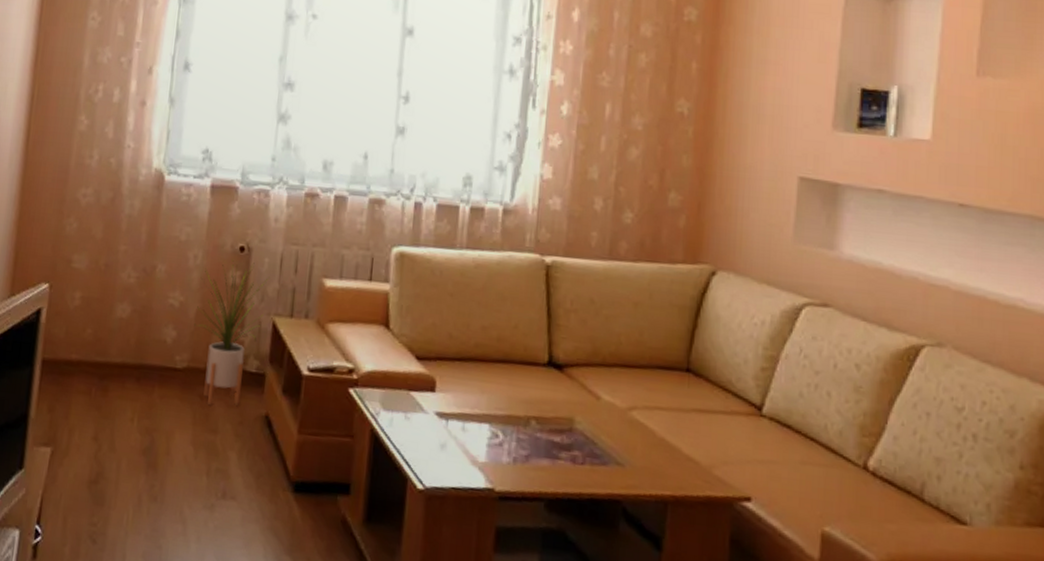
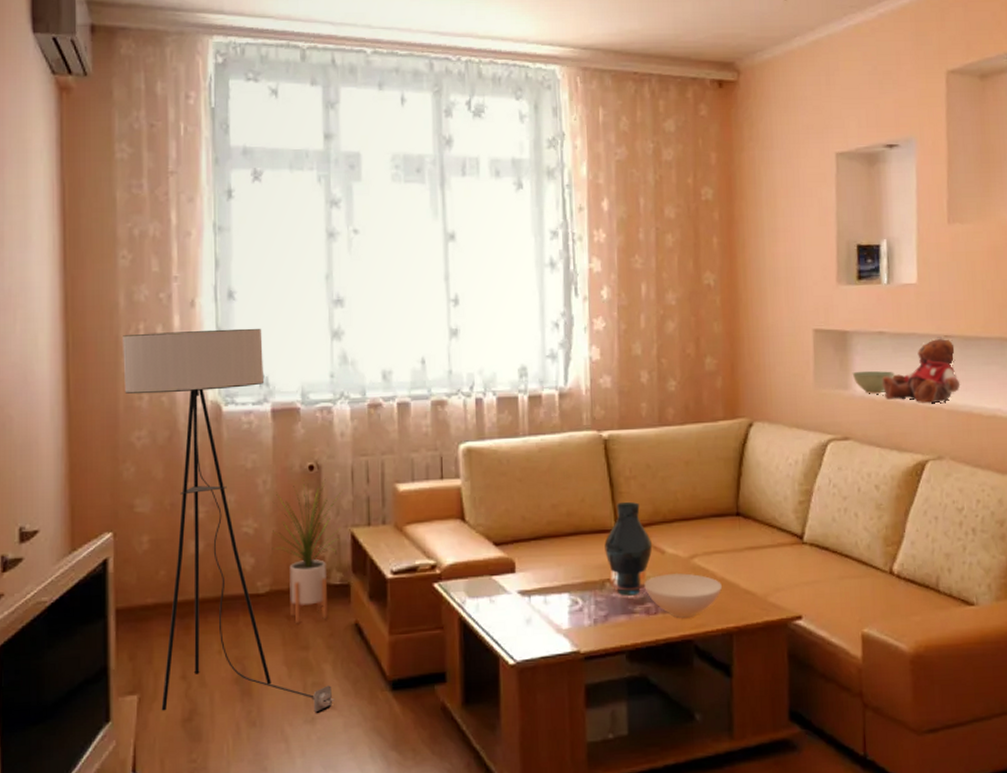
floor lamp: none [71,94,236,502] -> present [123,328,335,714]
vase: none [533,335,588,440] -> present [604,501,653,596]
bowl: none [573,422,661,476] -> present [644,573,722,618]
bowl: none [840,230,892,260] -> present [852,370,895,394]
teddy bear: none [875,206,974,281] -> present [882,339,961,404]

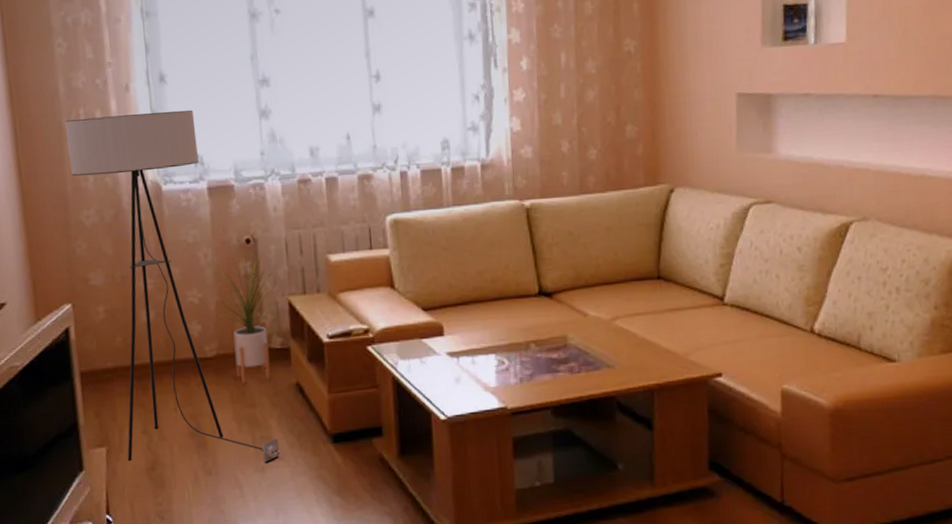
vase: present [604,501,653,596] -> none [528,267,576,356]
bowl: present [644,573,722,618] -> none [568,334,643,376]
bowl: present [852,370,895,394] -> none [776,133,820,157]
teddy bear: present [882,339,961,404] -> none [806,99,889,166]

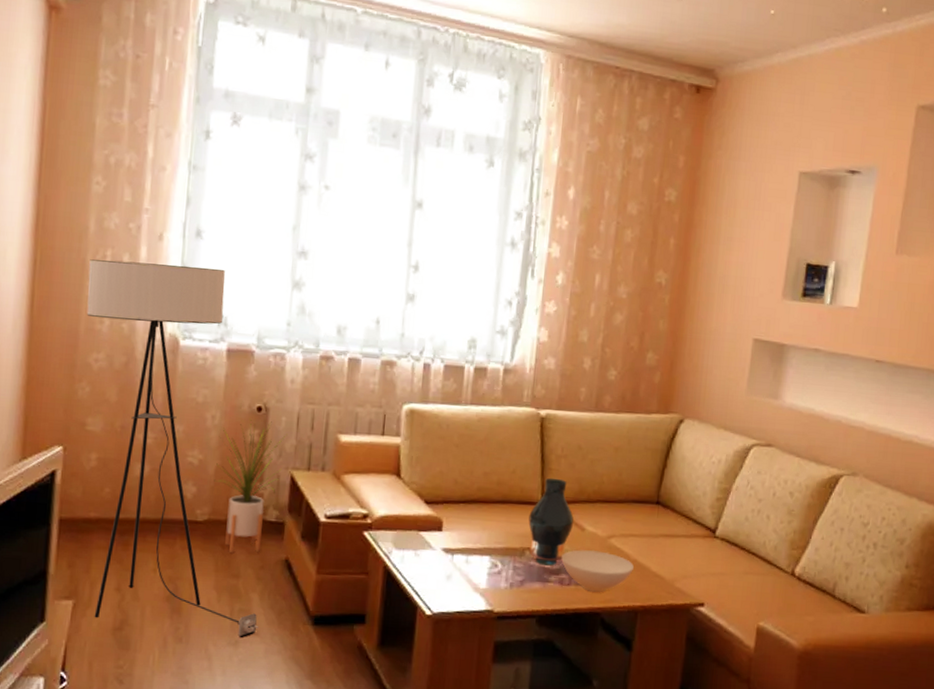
vase: none [528,267,576,356] -> present [528,477,574,566]
bowl: none [568,334,643,376] -> present [561,550,634,592]

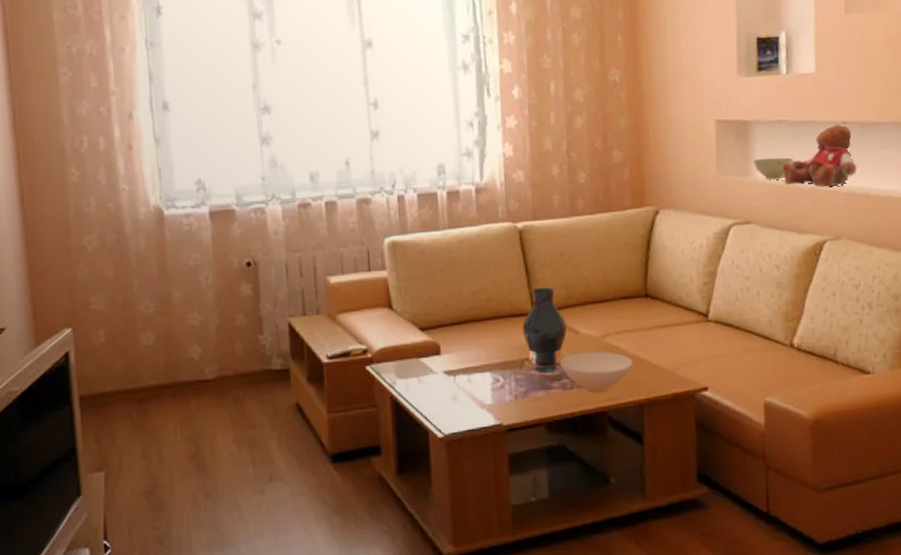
floor lamp: present [87,259,259,638] -> none [68,136,281,486]
house plant: present [215,418,288,554] -> none [215,274,279,406]
bowl: none [783,383,824,407] -> present [753,158,794,180]
teddy bear: none [810,362,884,423] -> present [781,125,857,188]

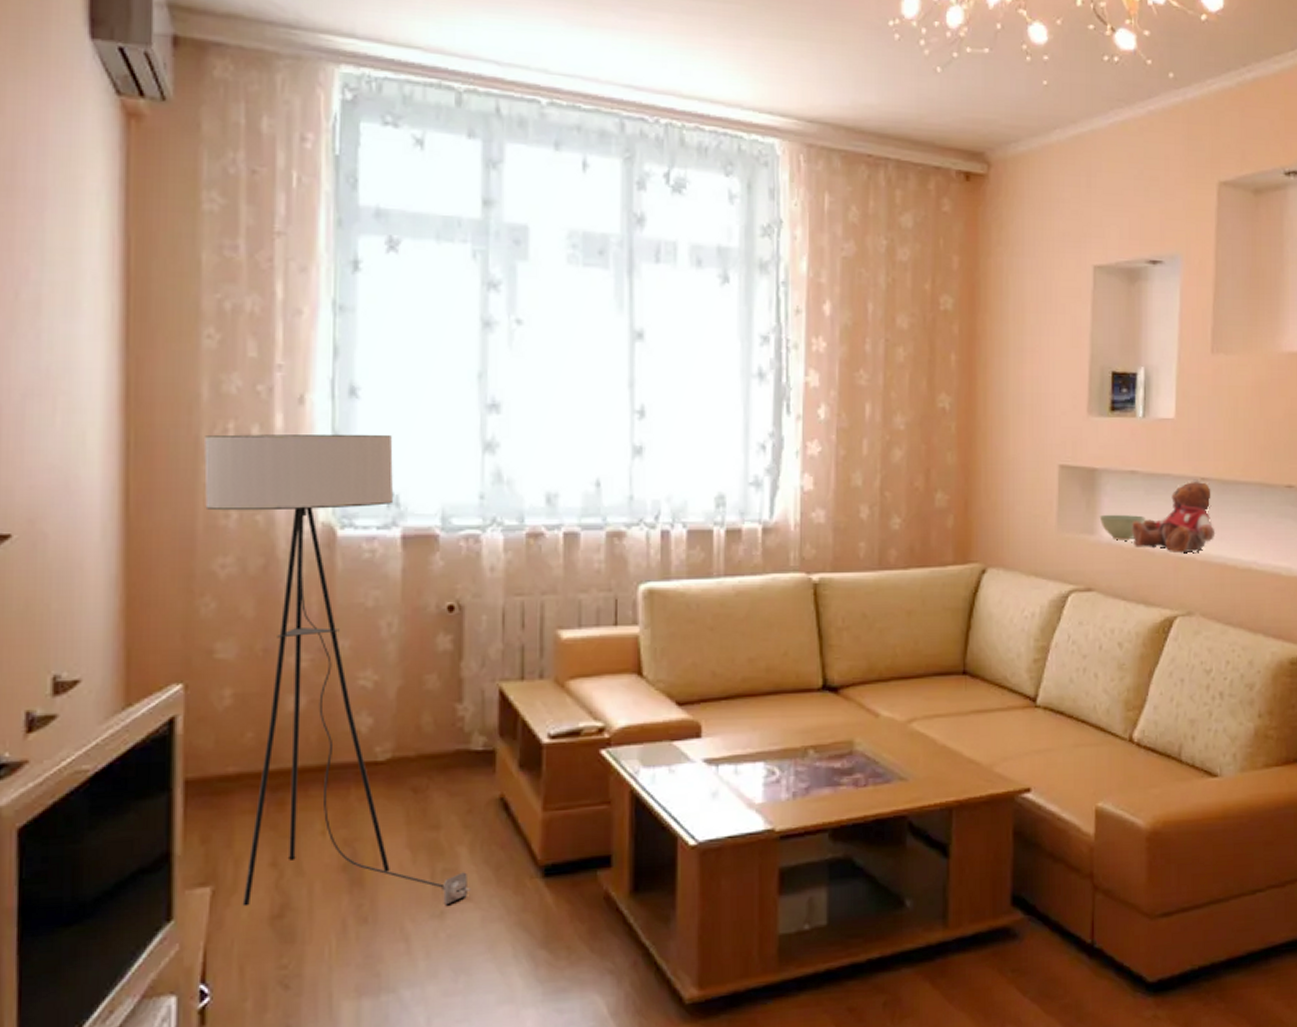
floor lamp: none [68,136,281,486] -> present [204,433,471,907]
vase: present [522,287,568,373] -> none [809,656,865,765]
bowl: present [560,351,633,392] -> none [854,739,942,791]

